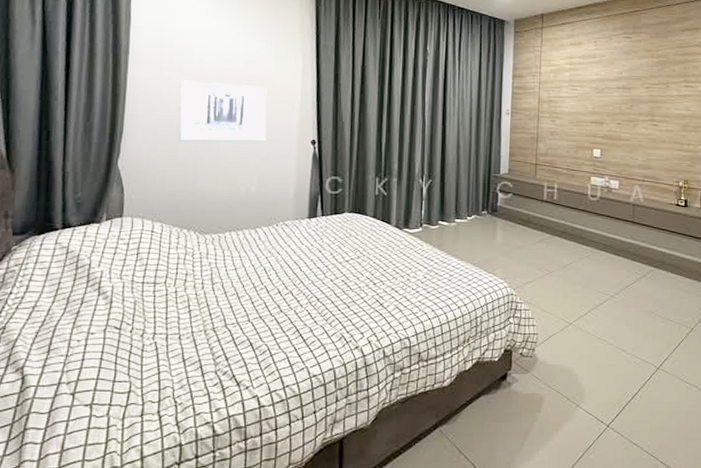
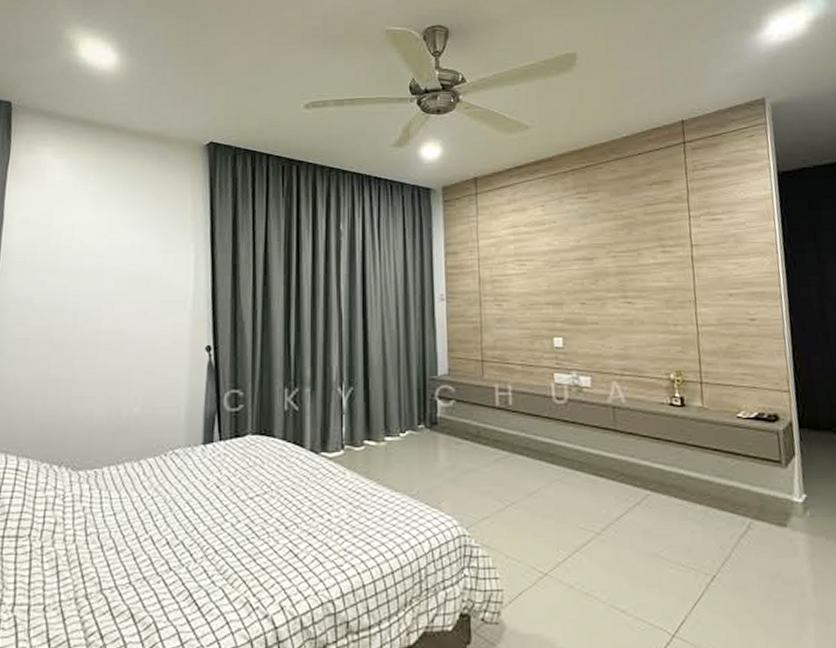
wall art: present [179,80,267,142] -> none [52,283,154,356]

